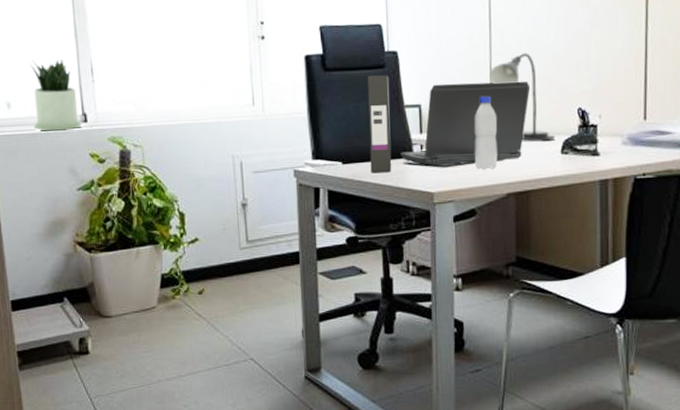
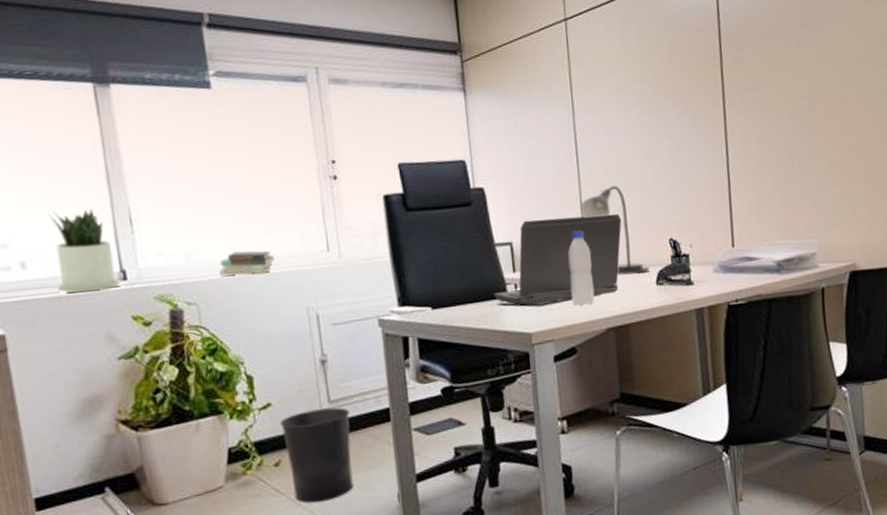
books: none [161,101,208,124] -> present [219,250,275,276]
waste bin: none [205,247,264,329] -> present [280,407,354,503]
binder: present [367,75,392,172] -> none [453,213,486,316]

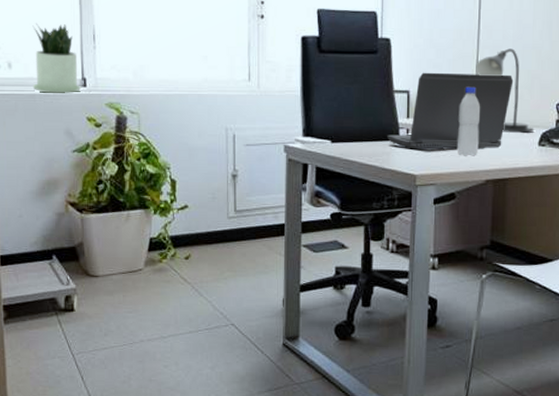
books: present [219,250,275,276] -> none [159,73,205,95]
waste bin: present [280,407,354,503] -> none [193,216,251,295]

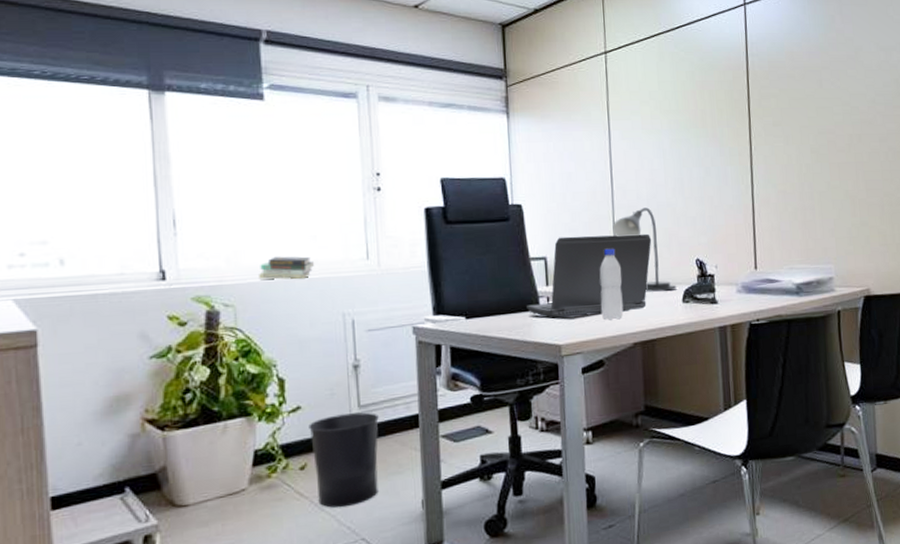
planter: present [32,23,82,94] -> none [92,210,160,292]
books: none [159,73,205,95] -> present [259,256,315,280]
waste bin: none [193,216,251,295] -> present [309,412,379,508]

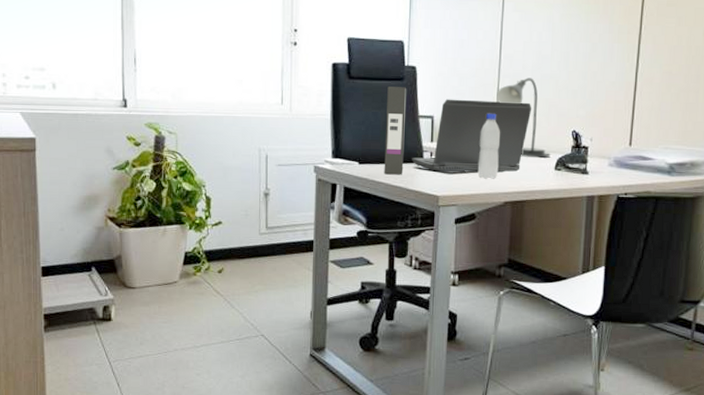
books: present [259,256,315,280] -> none [196,95,240,117]
waste bin: present [309,412,379,508] -> none [227,232,281,307]
binder: none [491,228,518,327] -> present [384,86,407,174]

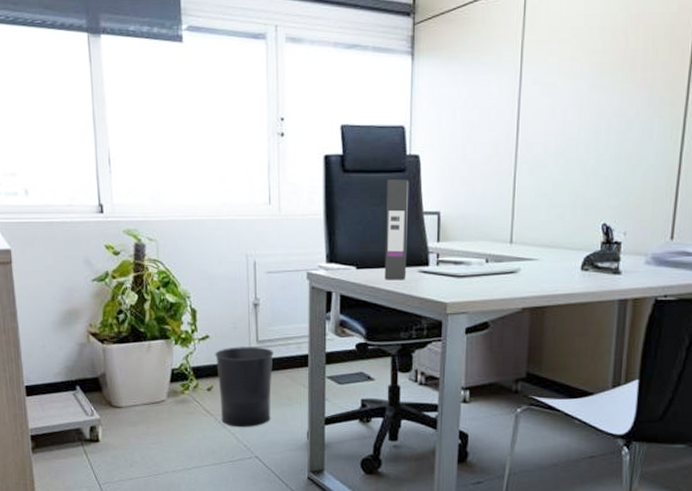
waste bin: none [227,232,281,307] -> present [215,347,274,427]
laptop computer: present [412,99,532,172] -> none [416,191,555,276]
water bottle: present [477,113,501,179] -> none [491,206,518,282]
desk lamp: present [496,78,551,158] -> none [513,163,577,256]

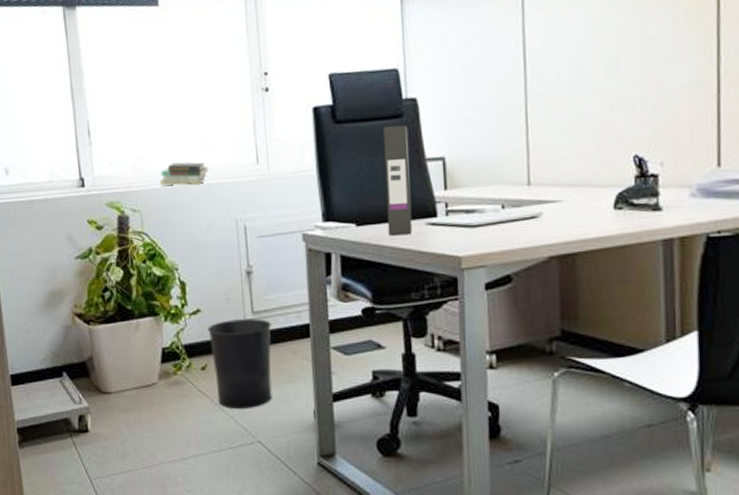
books: none [177,197,224,220] -> present [160,162,209,186]

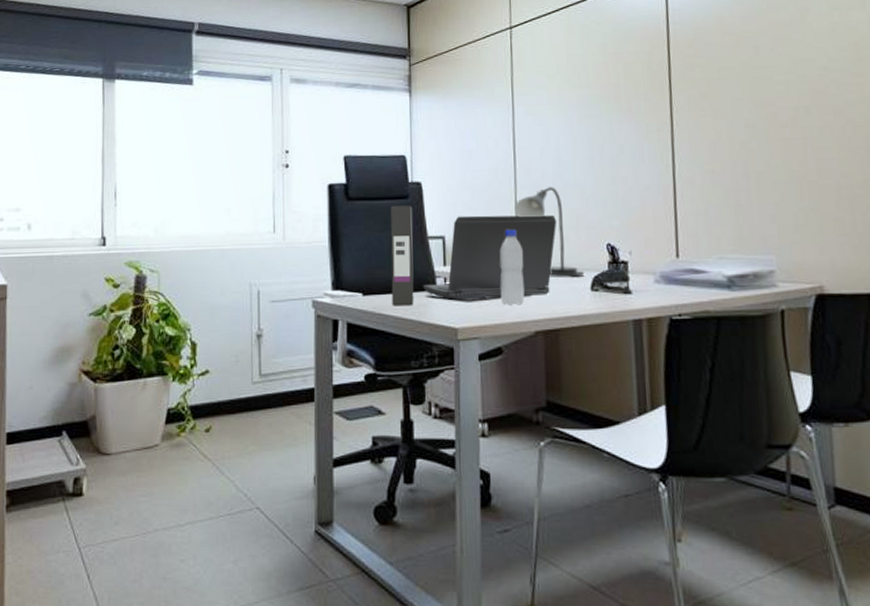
books: present [160,162,209,186] -> none [180,227,228,250]
waste bin: present [208,318,272,408] -> none [215,381,277,473]
laptop computer: none [422,125,575,227] -> present [423,214,557,300]
water bottle: none [507,144,537,230] -> present [499,229,525,306]
desk lamp: none [525,93,607,197] -> present [515,187,585,277]

